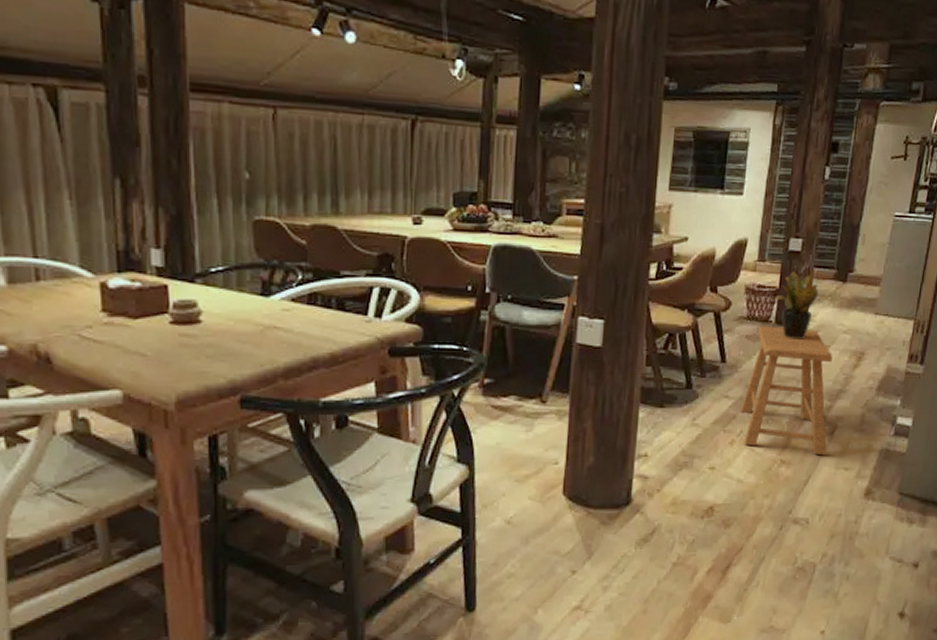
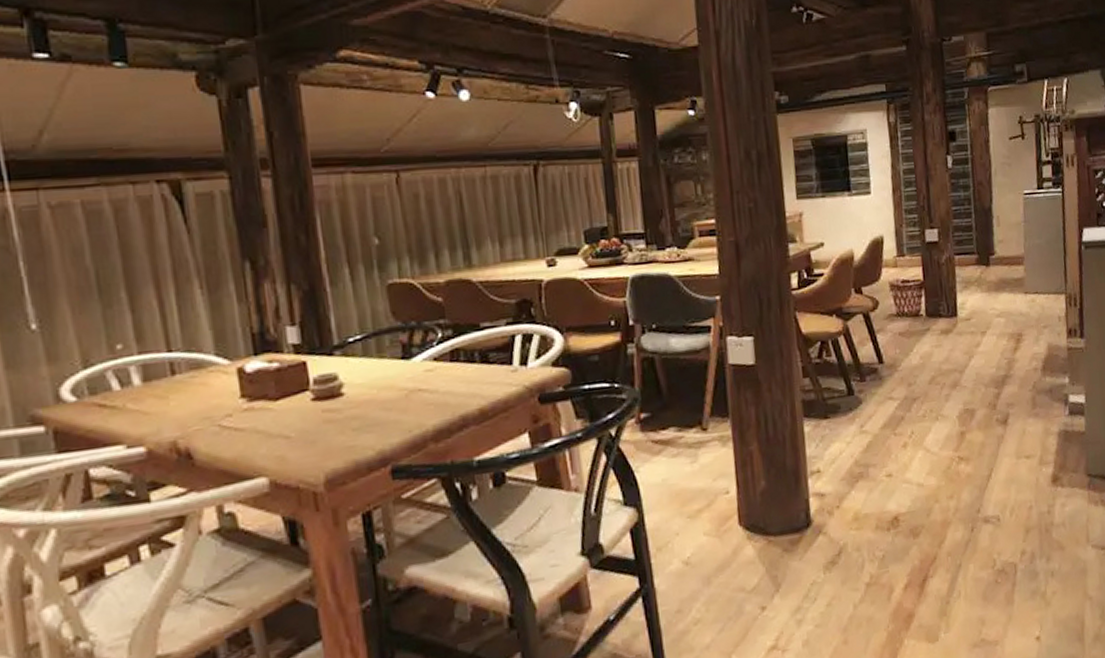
stool: present [740,326,833,456] -> none [907,318,1004,447]
potted plant: present [776,268,819,339] -> none [922,256,964,330]

